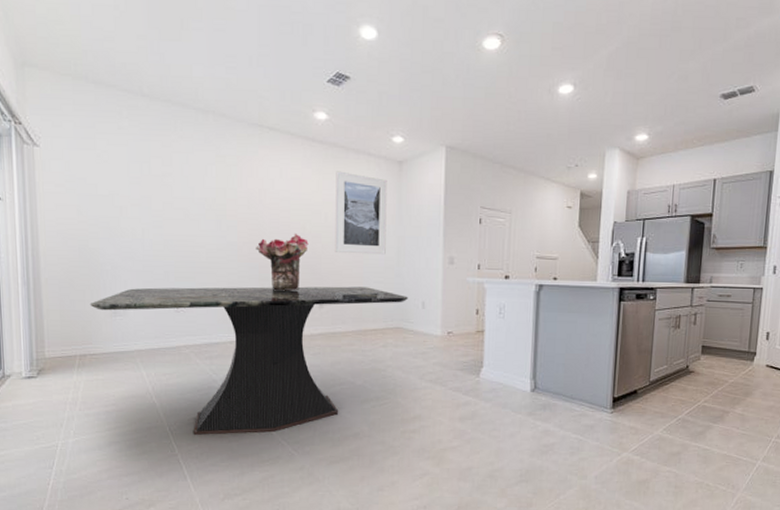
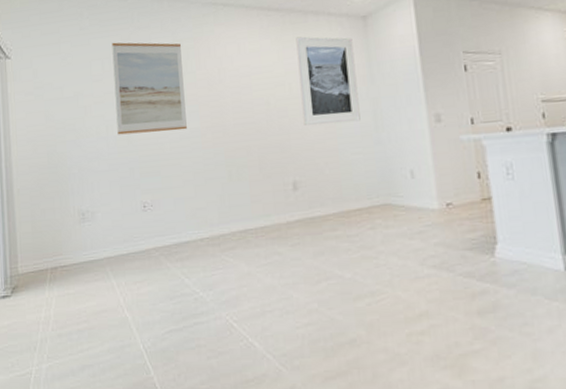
dining table: present [90,286,408,436] -> none [59,160,393,353]
wall art: none [152,147,224,242] -> present [111,42,187,135]
bouquet: present [256,234,309,291] -> none [220,110,275,177]

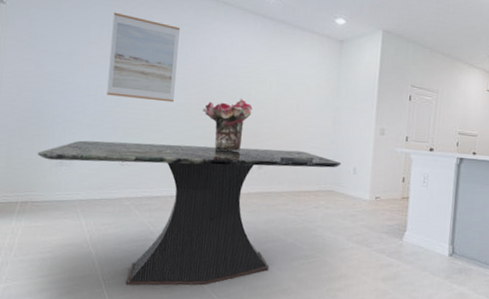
dining table: none [59,160,393,353] -> present [37,140,341,286]
bouquet: none [220,110,275,177] -> present [203,99,253,152]
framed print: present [296,36,361,127] -> none [276,45,329,123]

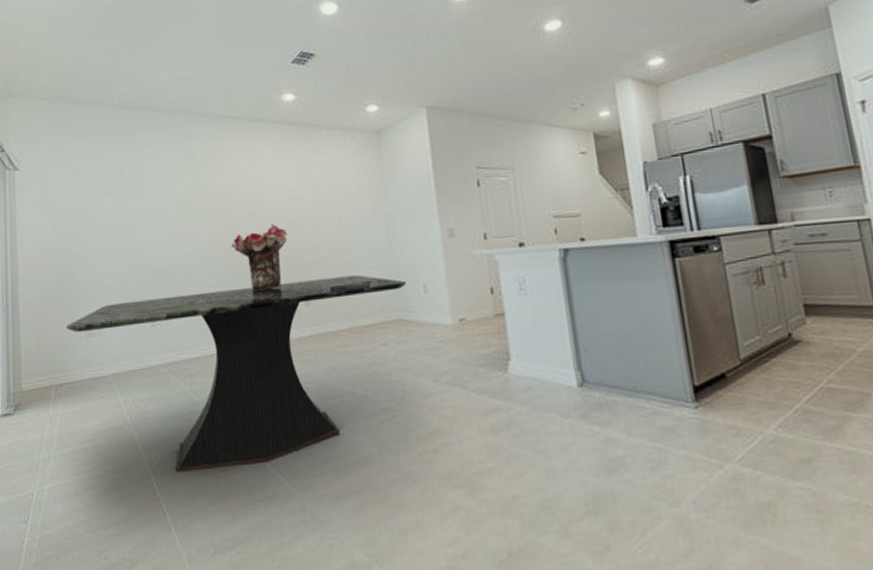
wall art: present [107,12,180,103] -> none [123,154,198,249]

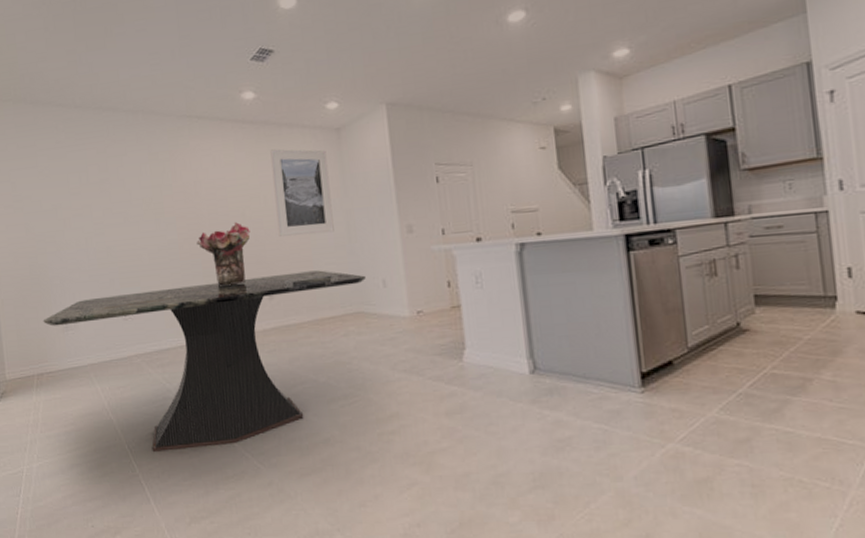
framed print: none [309,150,374,241] -> present [270,149,334,238]

